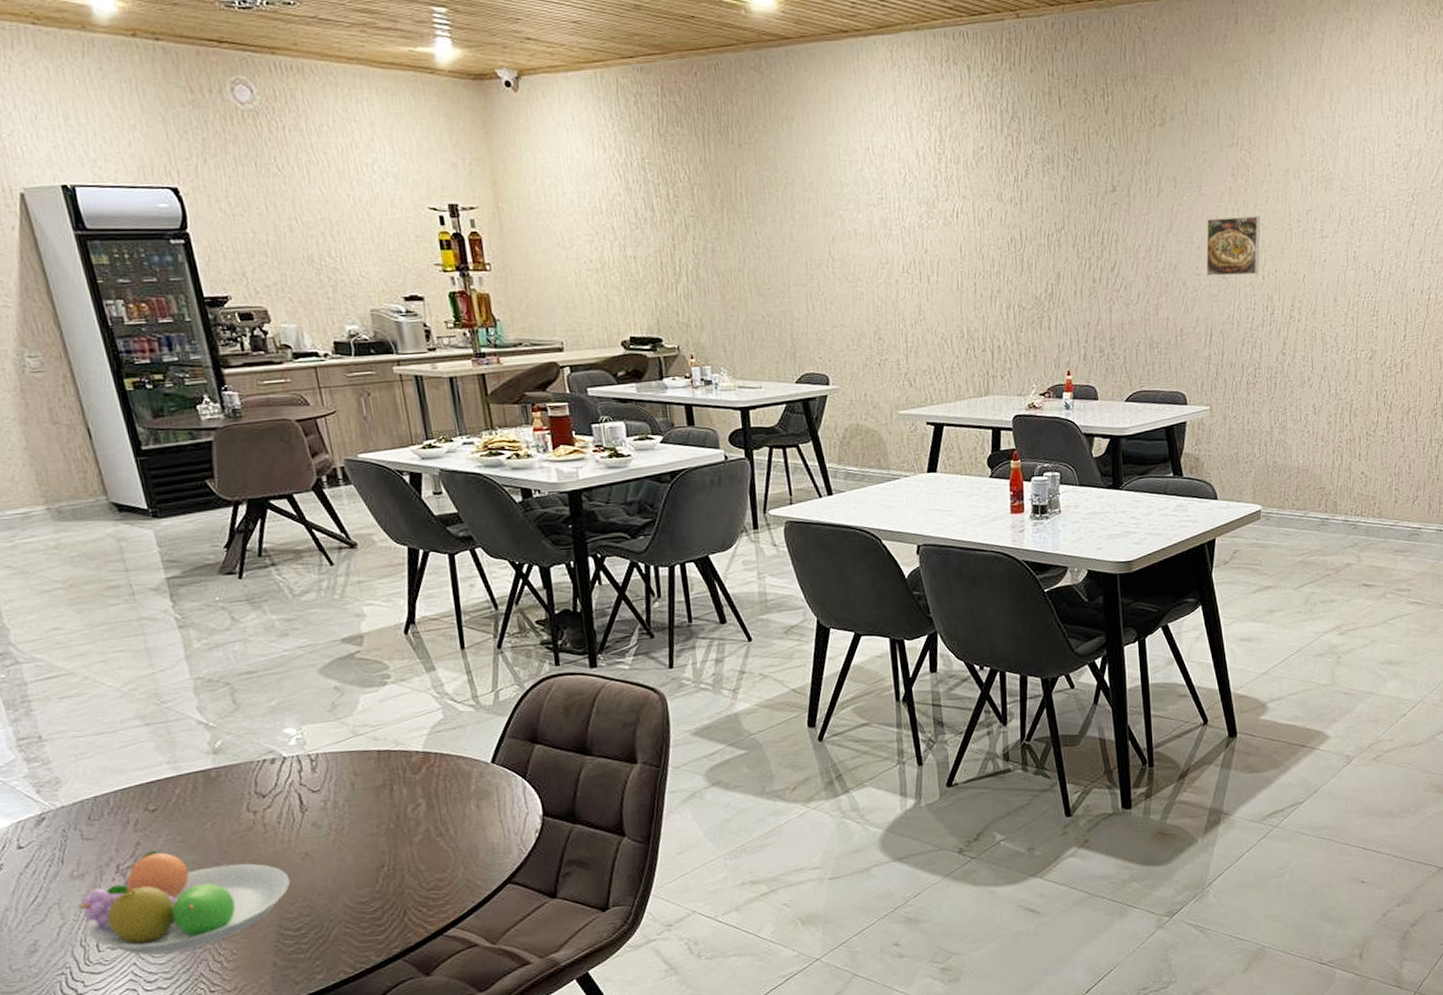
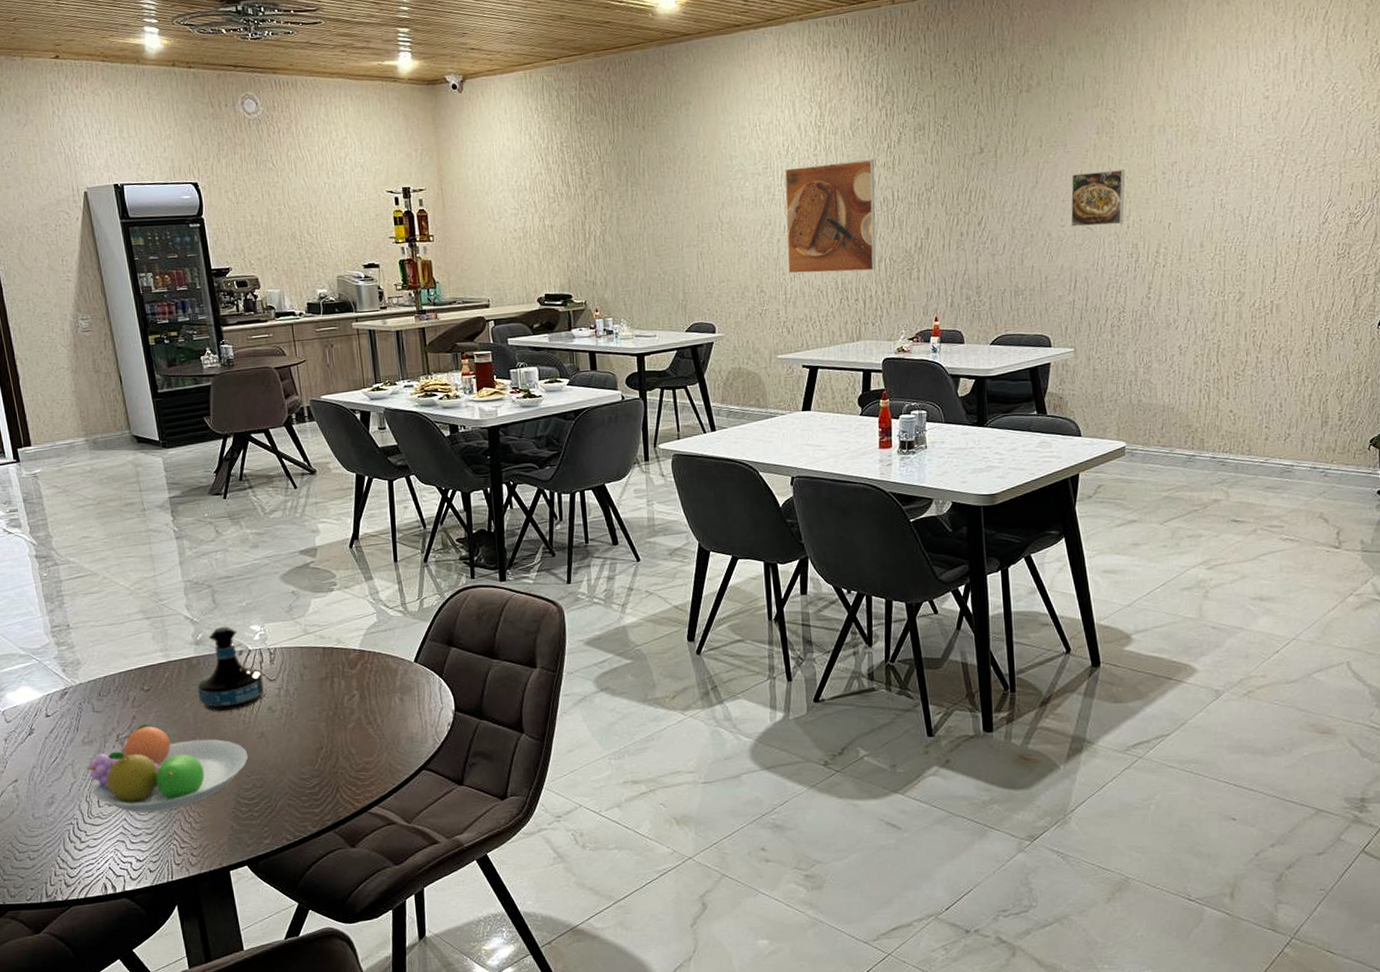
tequila bottle: none [218,731,307,831] -> present [197,627,265,712]
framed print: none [902,193,1004,320] -> present [785,159,876,274]

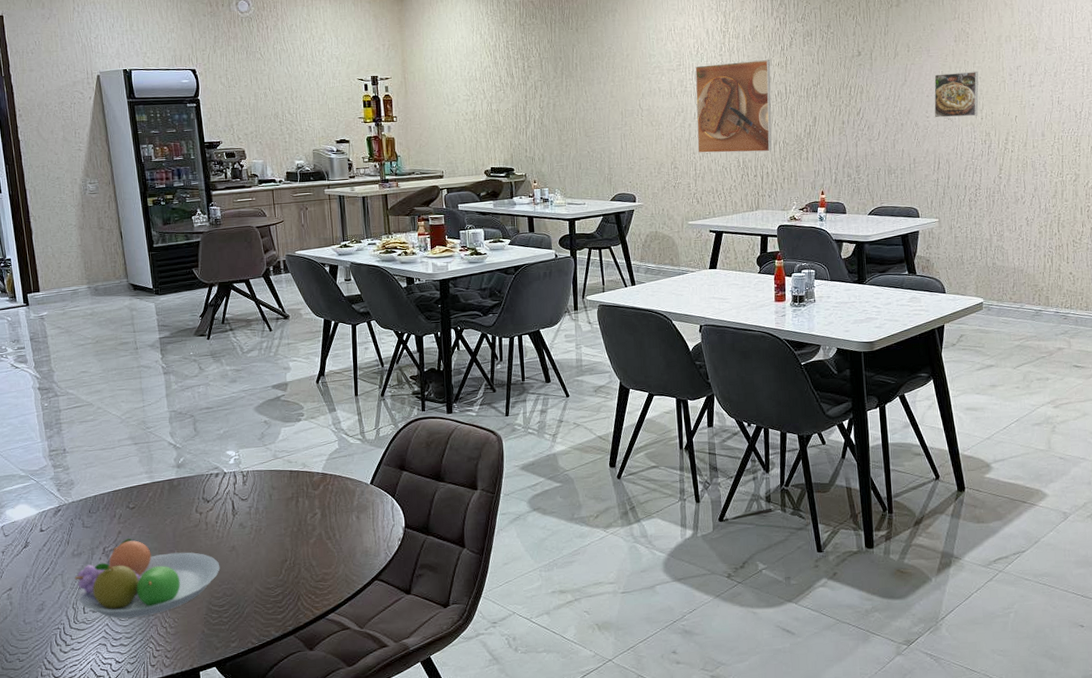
tequila bottle: present [197,627,265,712] -> none [177,452,237,528]

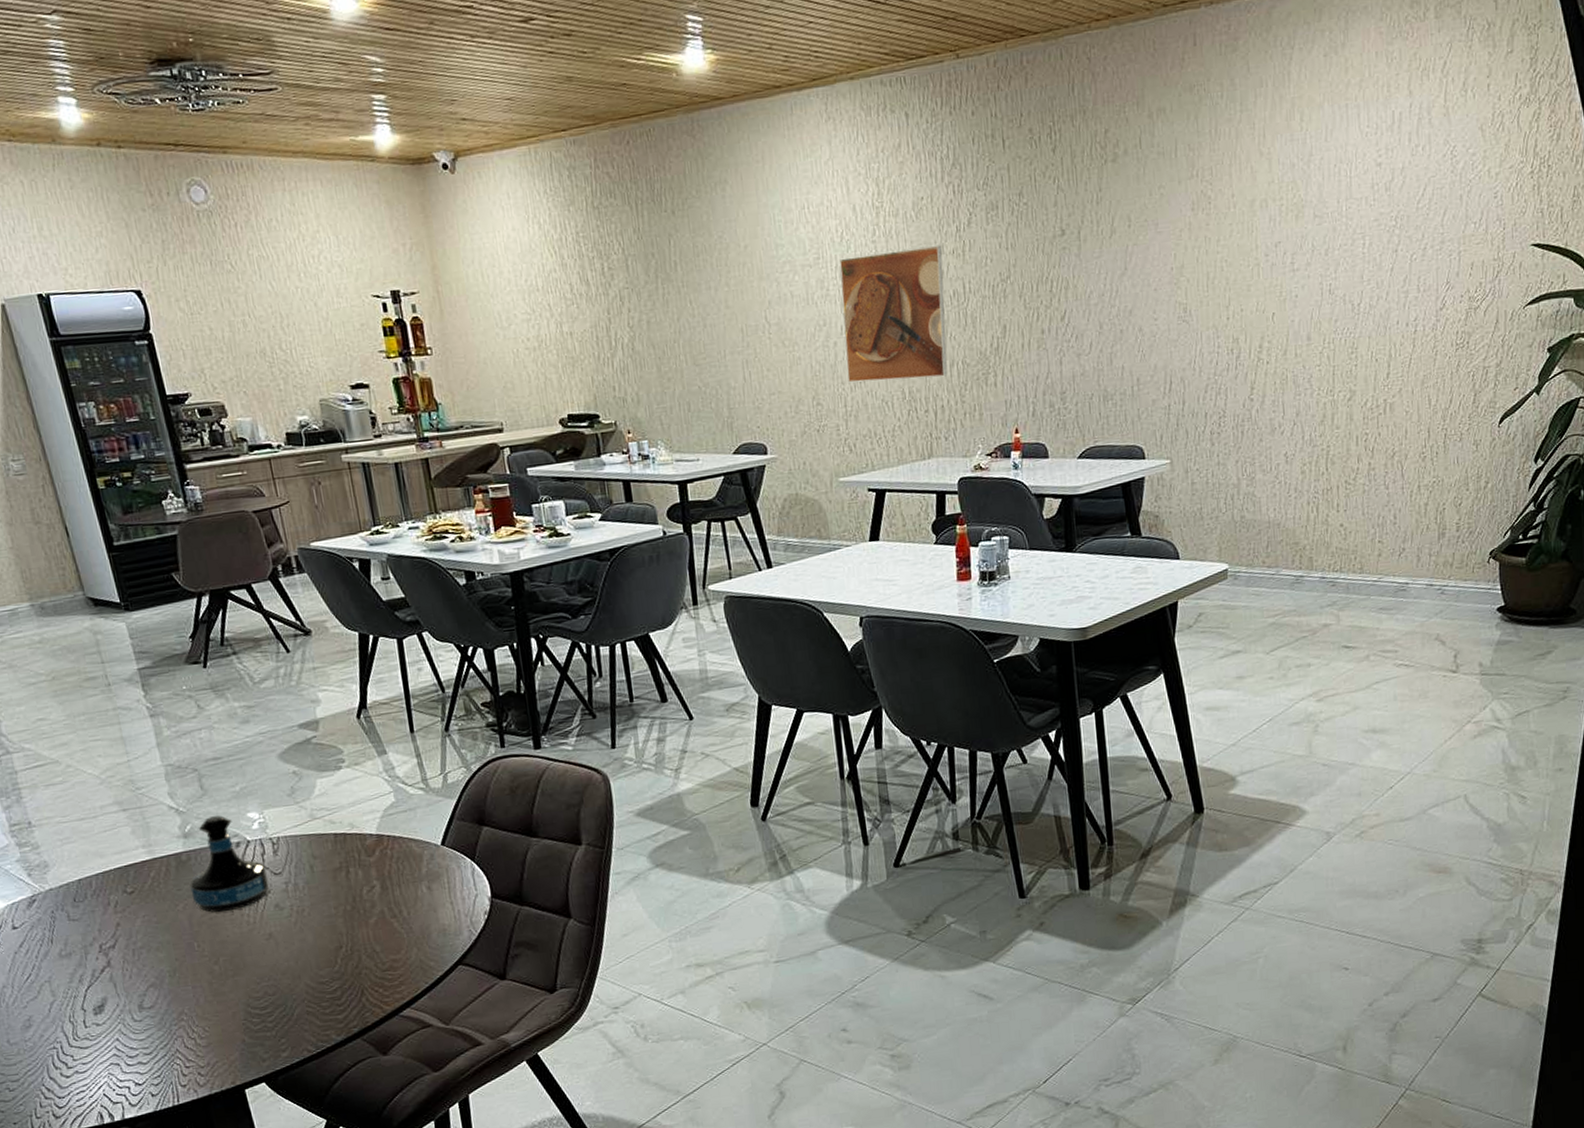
fruit bowl: present [74,538,220,619] -> none [66,931,256,1032]
tequila bottle: none [177,452,237,528] -> present [189,815,270,913]
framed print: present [934,71,979,118] -> none [1164,251,1224,320]

